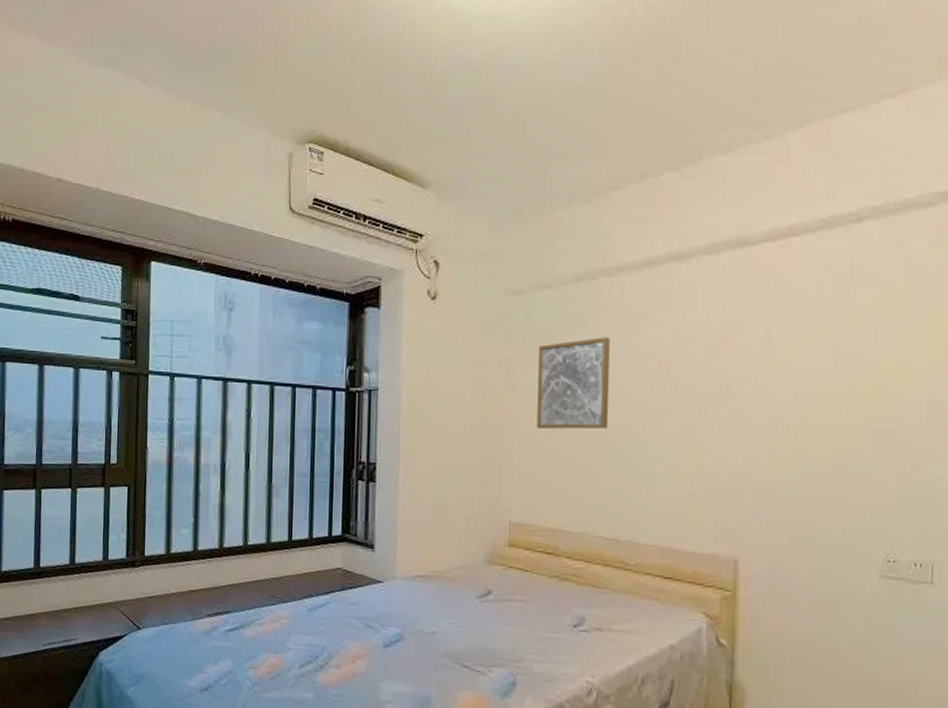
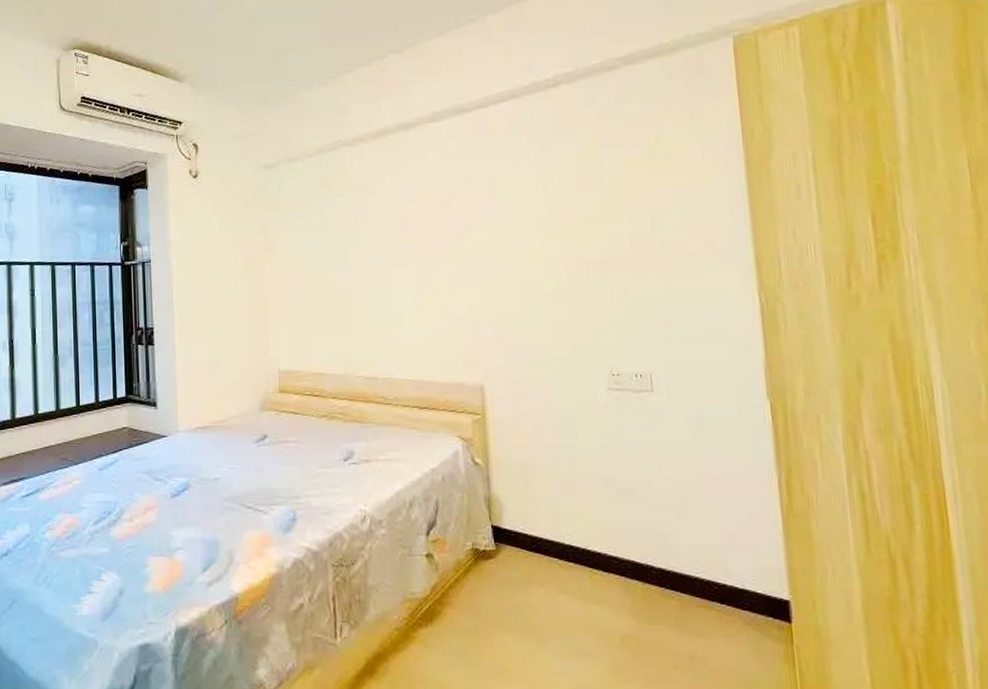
wall art: present [537,337,610,430] -> none [292,199,360,284]

